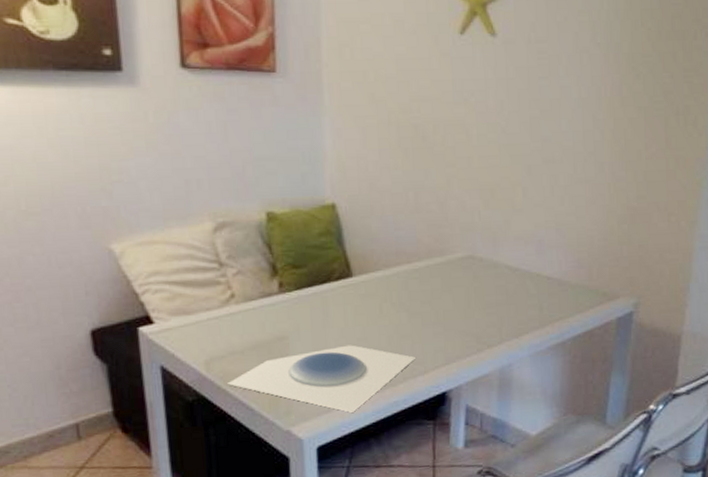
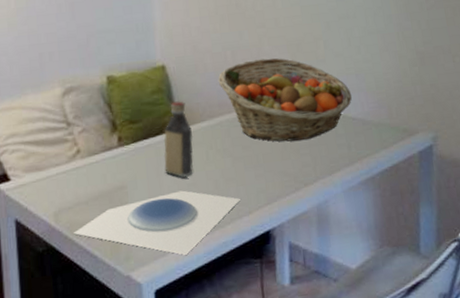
bottle: none [331,246,366,332] -> present [163,101,194,178]
fruit basket: none [397,203,549,299] -> present [218,58,352,142]

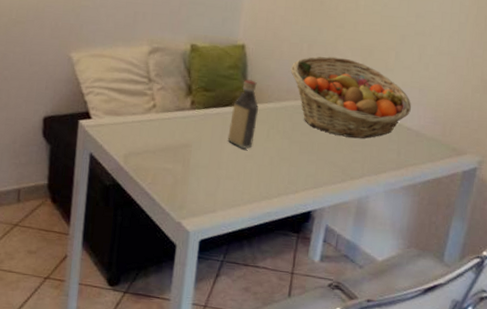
plate: present [73,190,240,255] -> none [137,159,290,216]

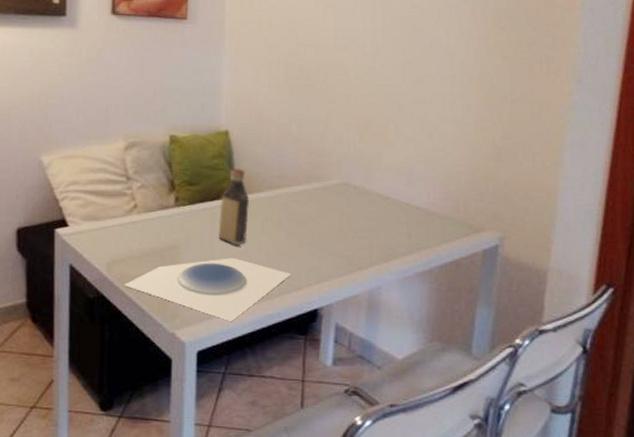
plate: none [137,159,290,216] -> present [123,258,291,321]
fruit basket: present [290,56,411,139] -> none [280,135,418,223]

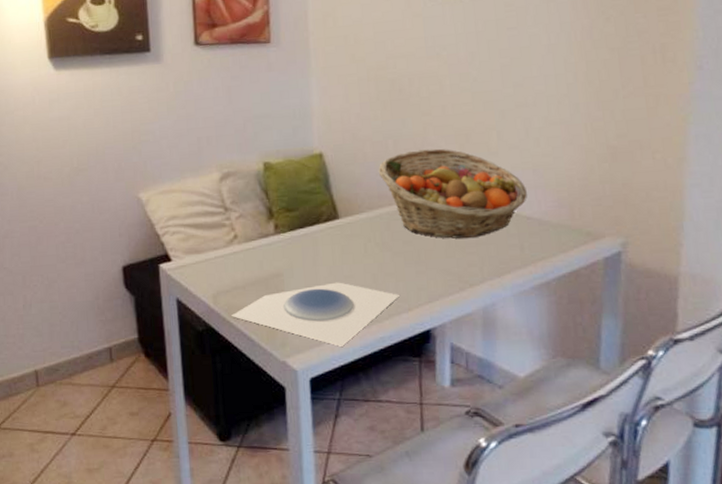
bottle: present [218,168,250,246] -> none [320,191,351,270]
fruit basket: none [280,135,418,223] -> present [378,148,527,239]

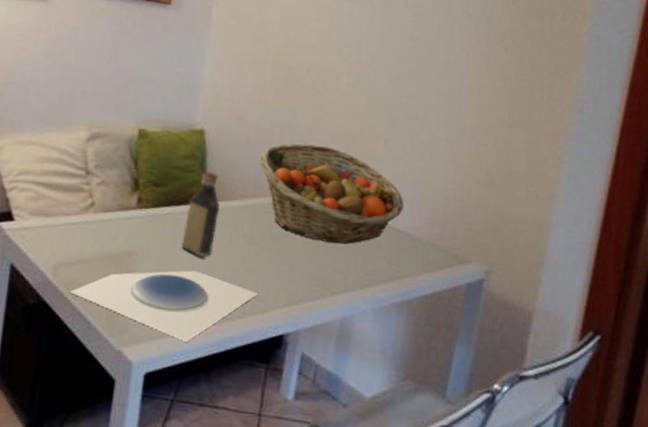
bottle: none [320,191,351,270] -> present [181,171,220,258]

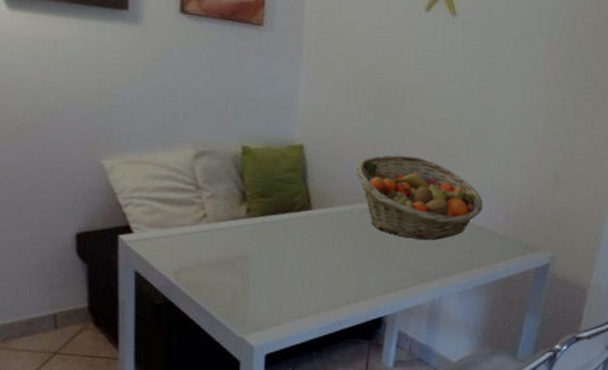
plate: present [69,270,258,342] -> none [191,268,359,327]
bottle: present [181,171,220,258] -> none [289,183,322,258]

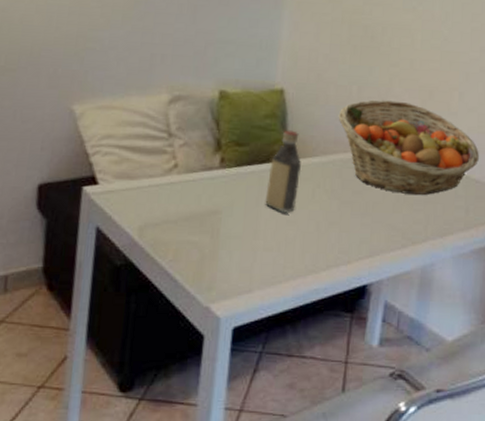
bottle: none [289,183,322,258] -> present [265,130,302,214]

